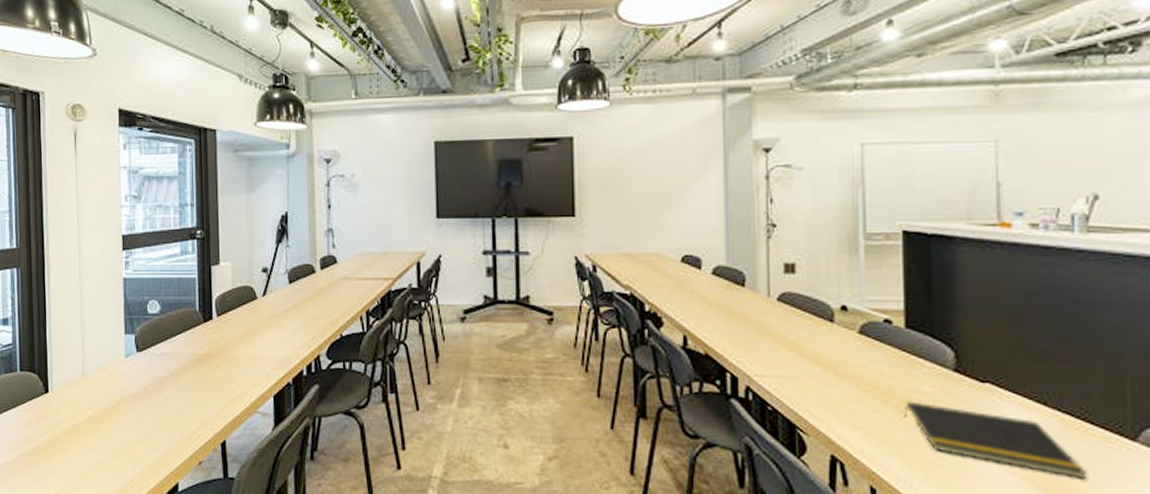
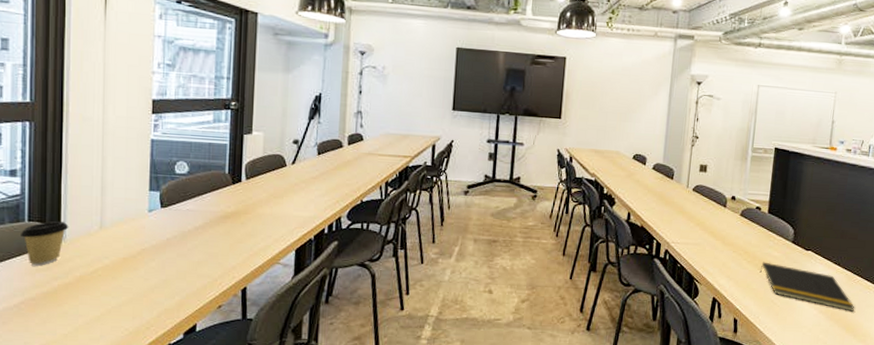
coffee cup: none [14,369,55,418] -> present [21,221,69,266]

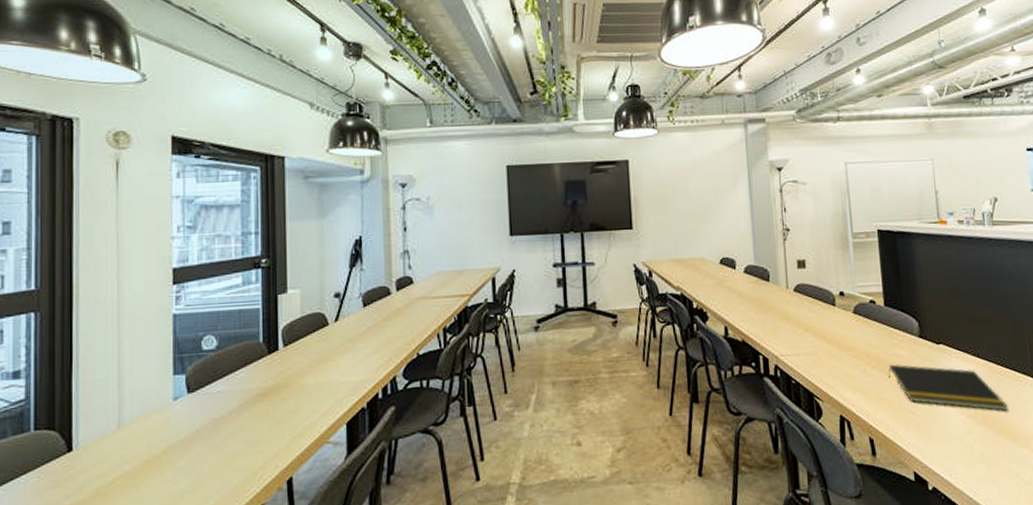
coffee cup: present [21,221,69,266] -> none [26,424,82,484]

